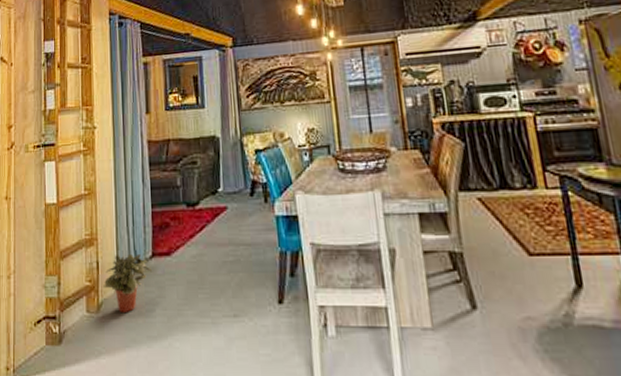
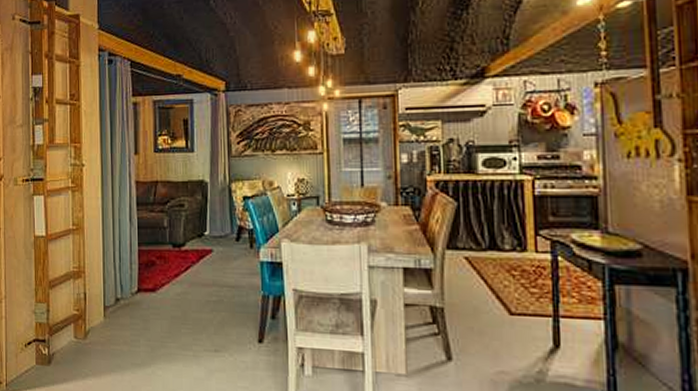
potted plant: present [103,253,153,314] -> none [90,287,138,342]

